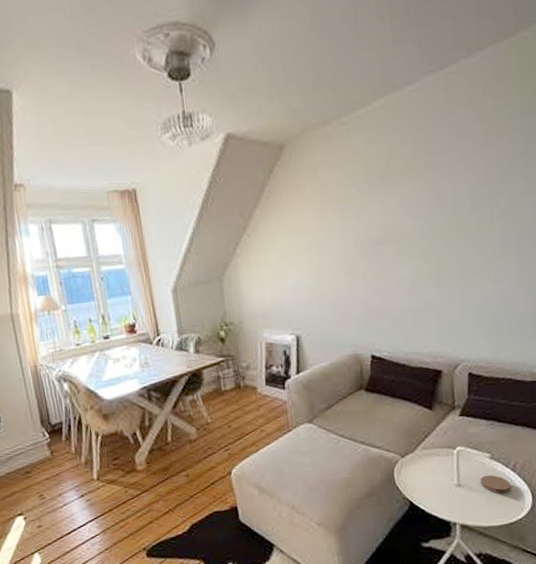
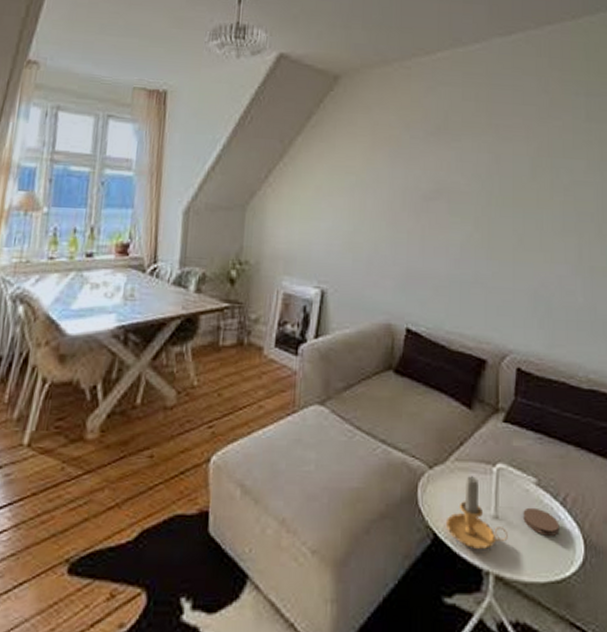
candle: none [418,459,469,509] -> present [445,476,508,549]

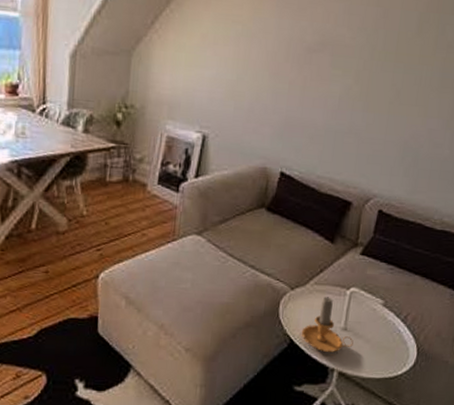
coaster: present [523,507,560,536] -> none [368,322,399,345]

